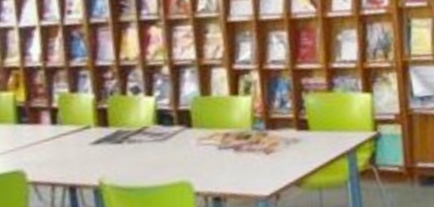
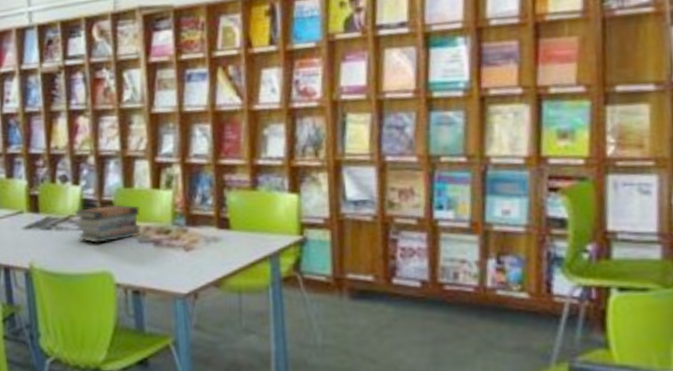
book stack: none [147,112,220,153] -> present [73,204,141,243]

